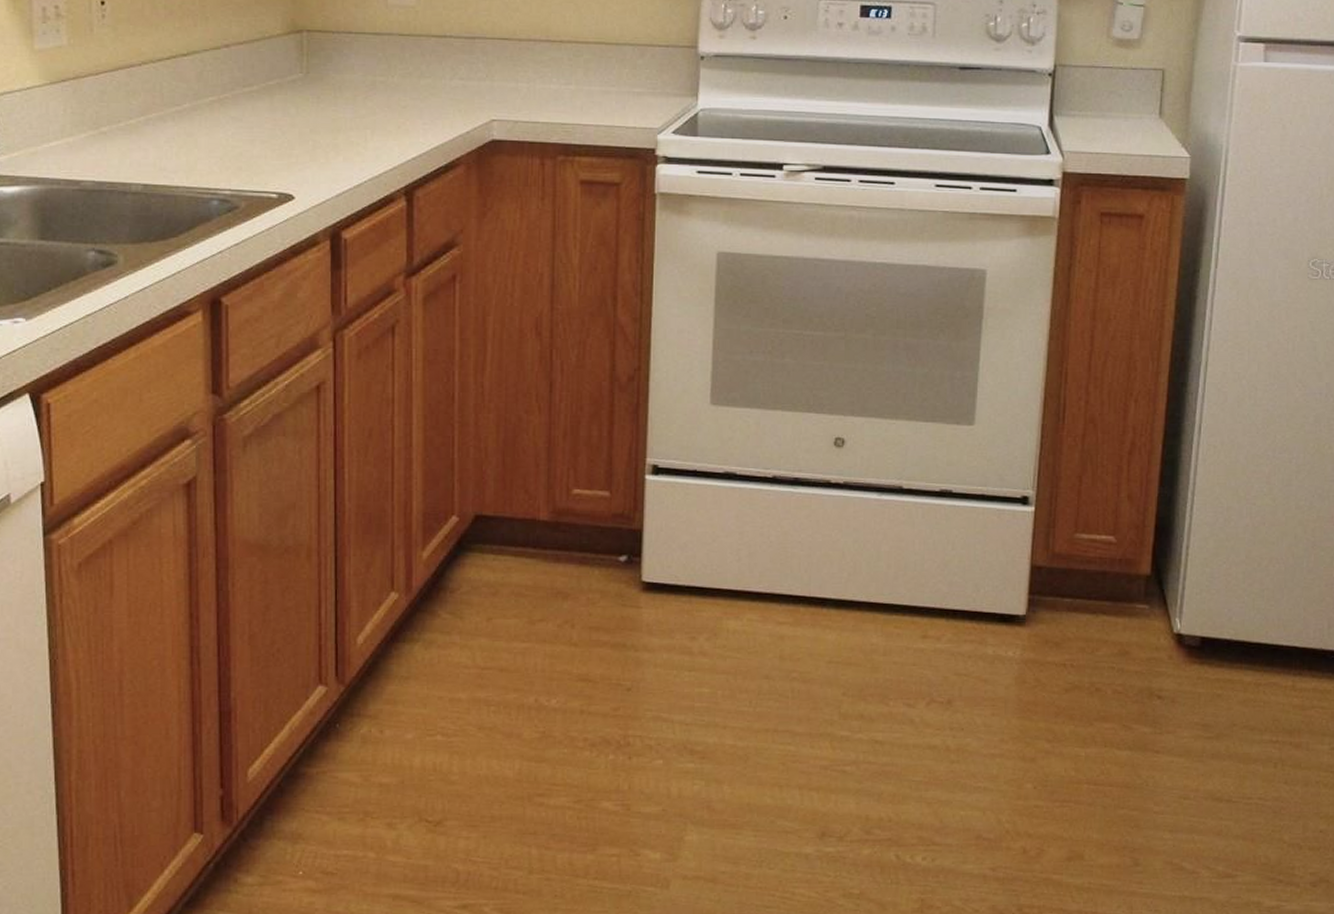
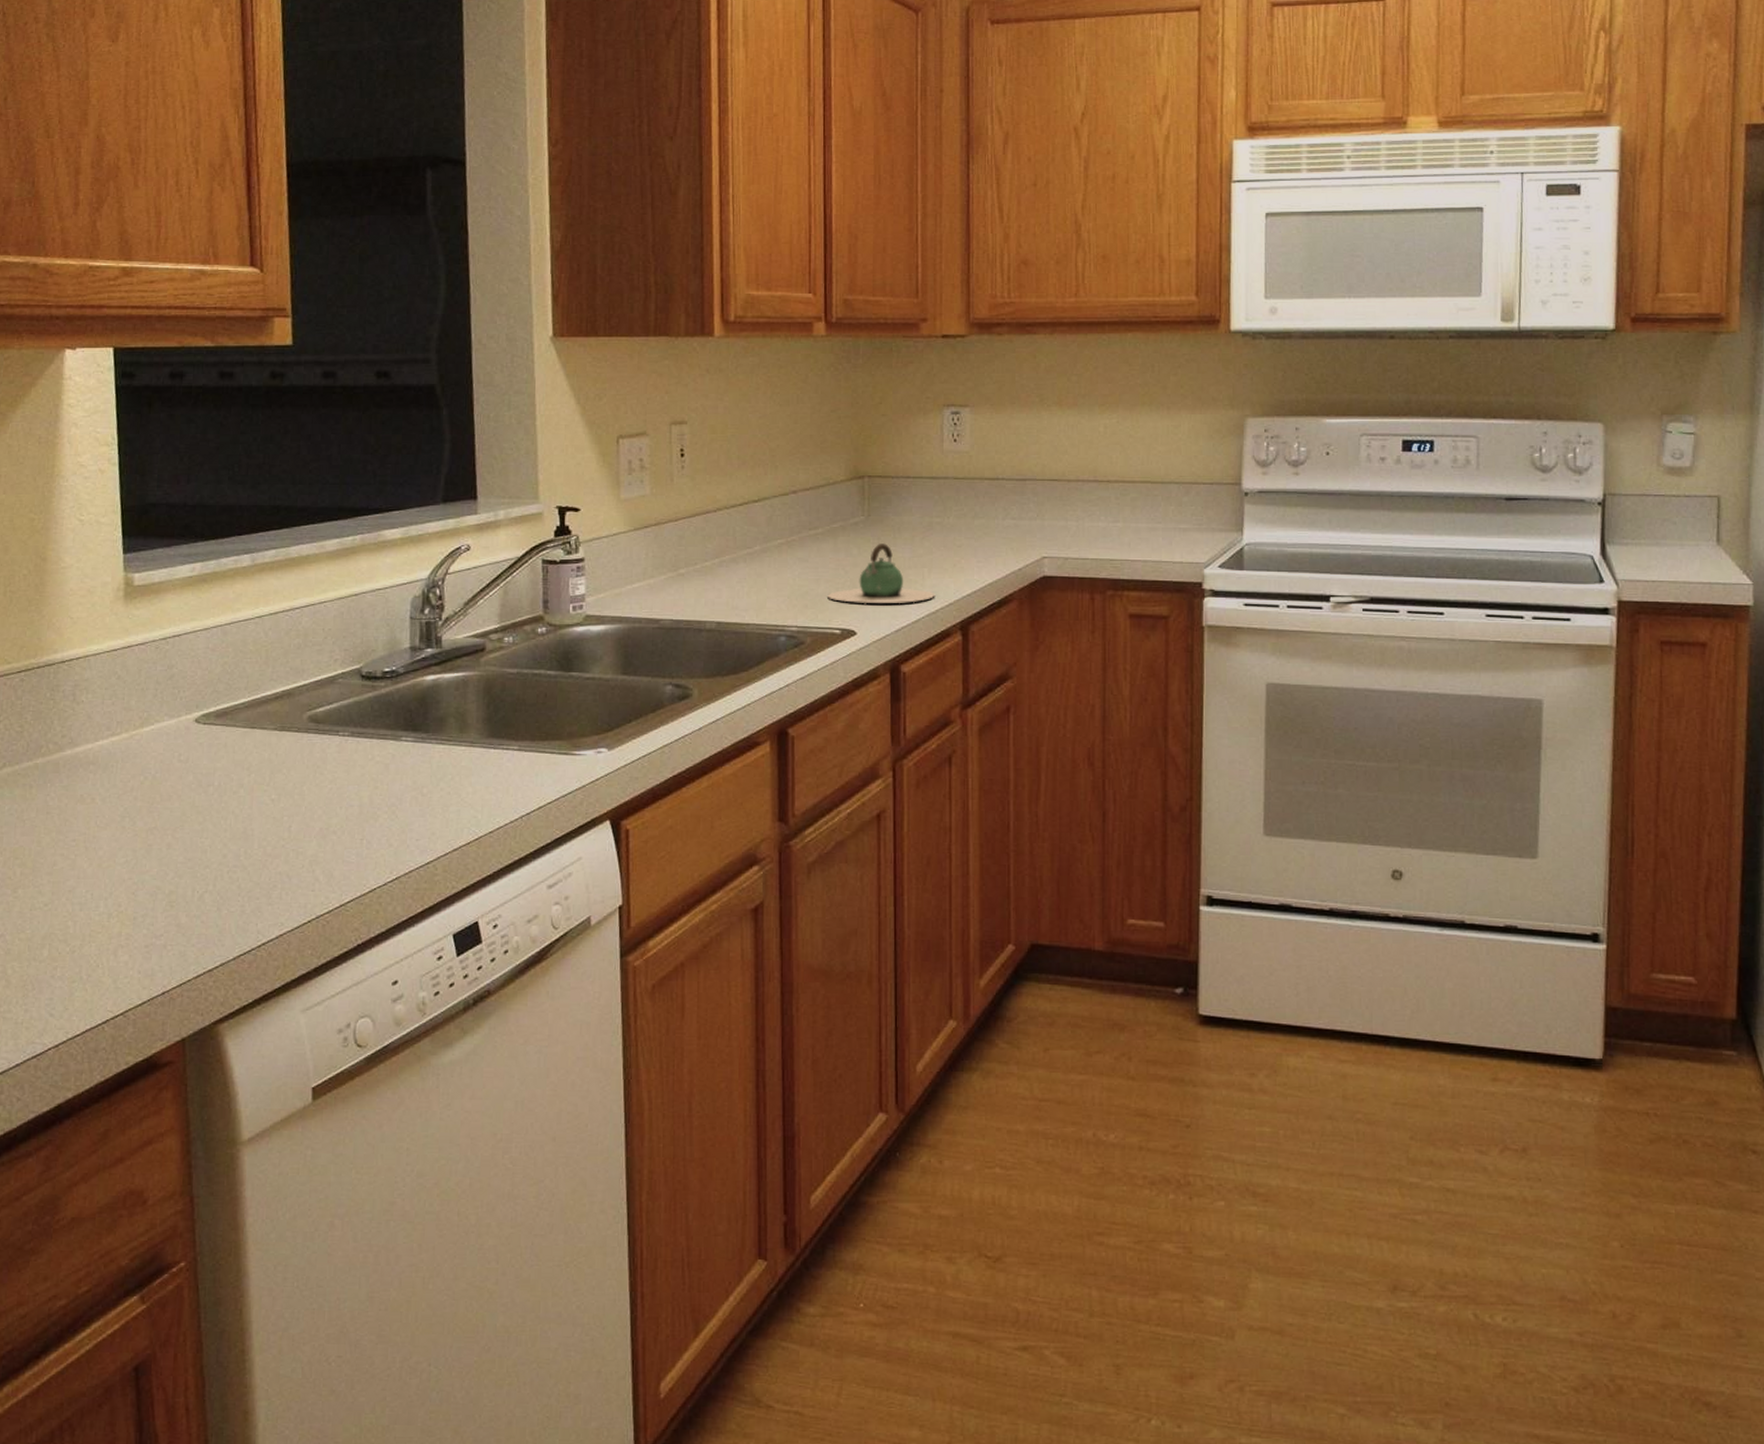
teapot: none [263,102,379,167] -> present [827,542,935,604]

